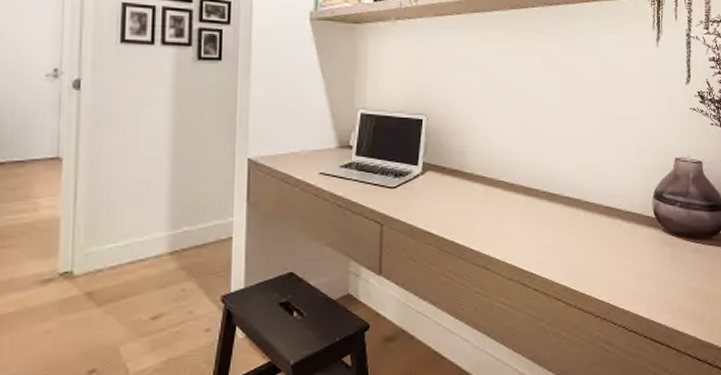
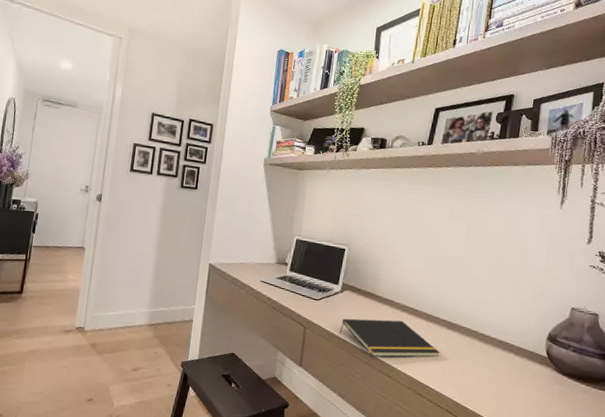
notepad: none [424,200,542,249] -> present [339,318,440,358]

